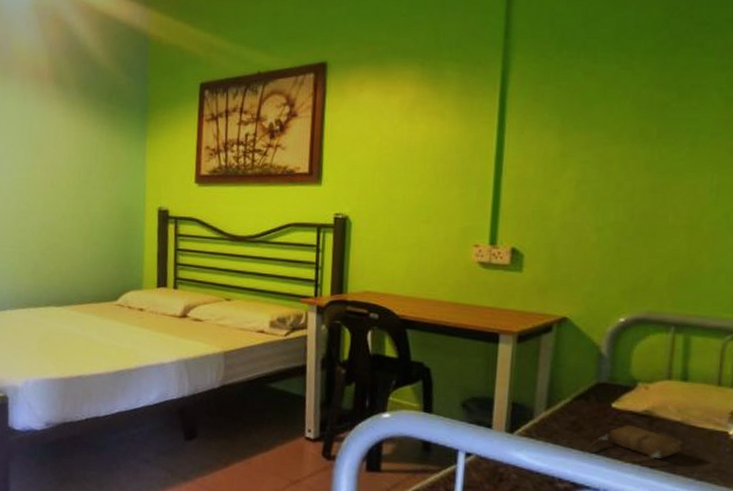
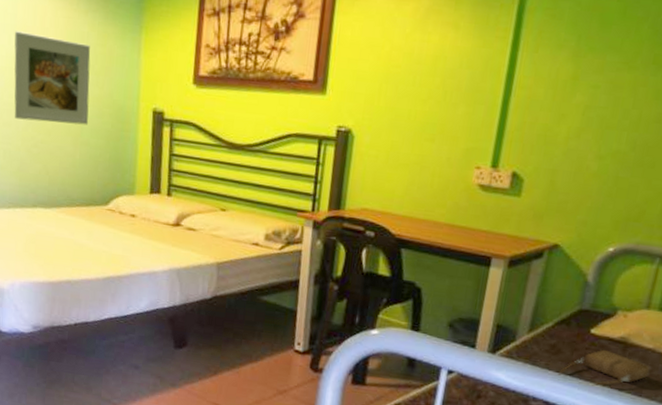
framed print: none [29,146,100,227] -> present [14,31,91,125]

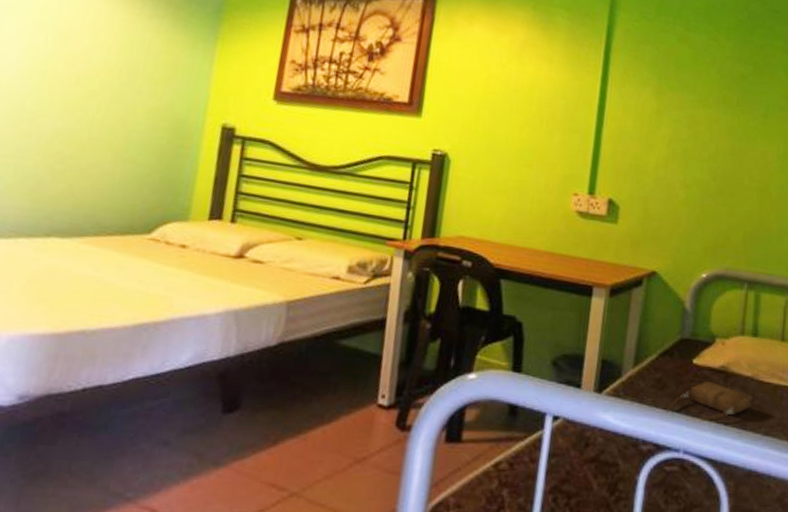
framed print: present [14,31,91,125] -> none [37,31,151,140]

